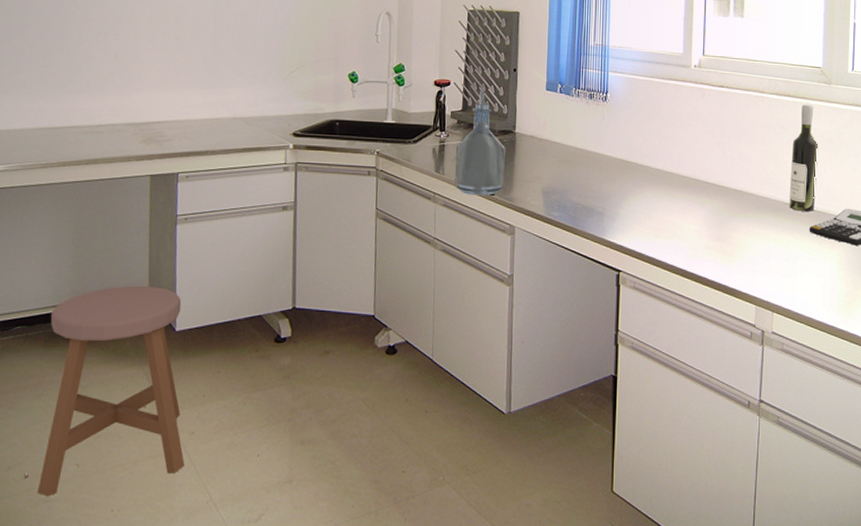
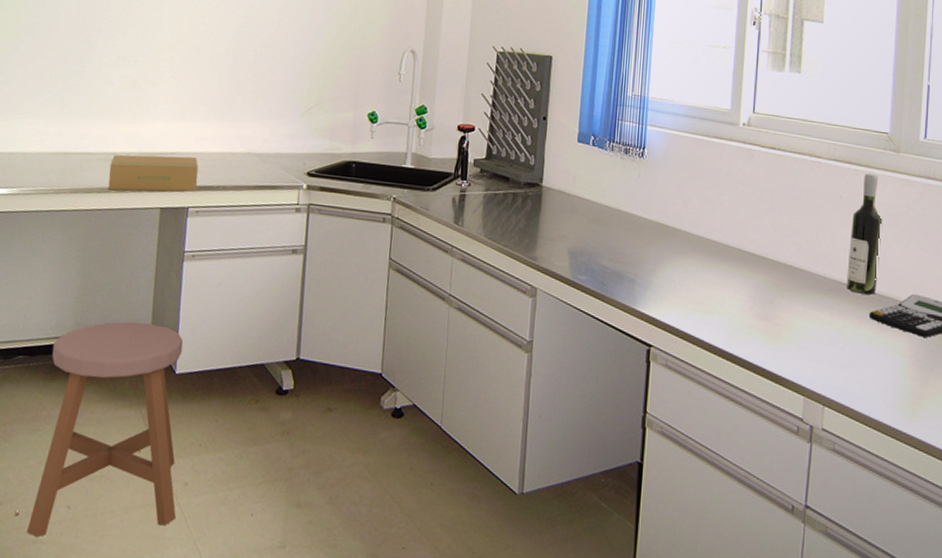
box: none [96,124,186,162] -> present [108,154,199,192]
bottle: present [455,89,505,196] -> none [474,136,531,253]

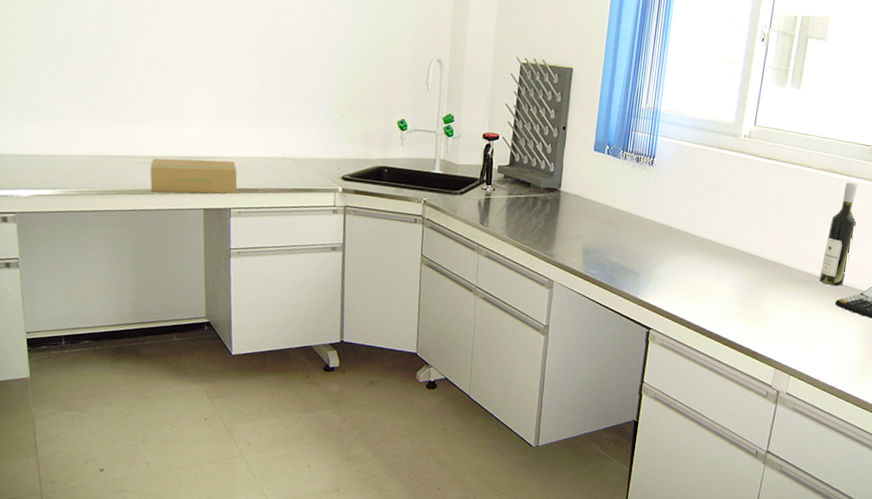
stool: present [27,322,184,538] -> none [113,311,243,488]

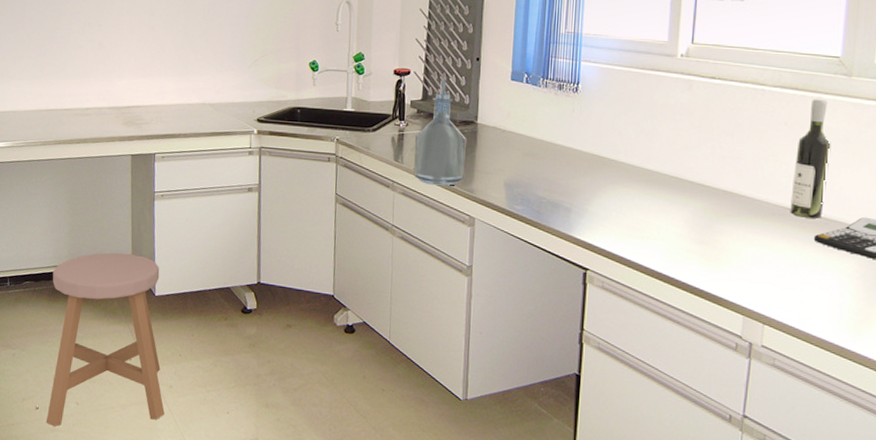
stool: none [113,311,243,488] -> present [46,252,165,427]
box: present [150,158,237,194] -> none [85,109,161,141]
bottle: none [498,145,549,250] -> present [414,78,466,187]

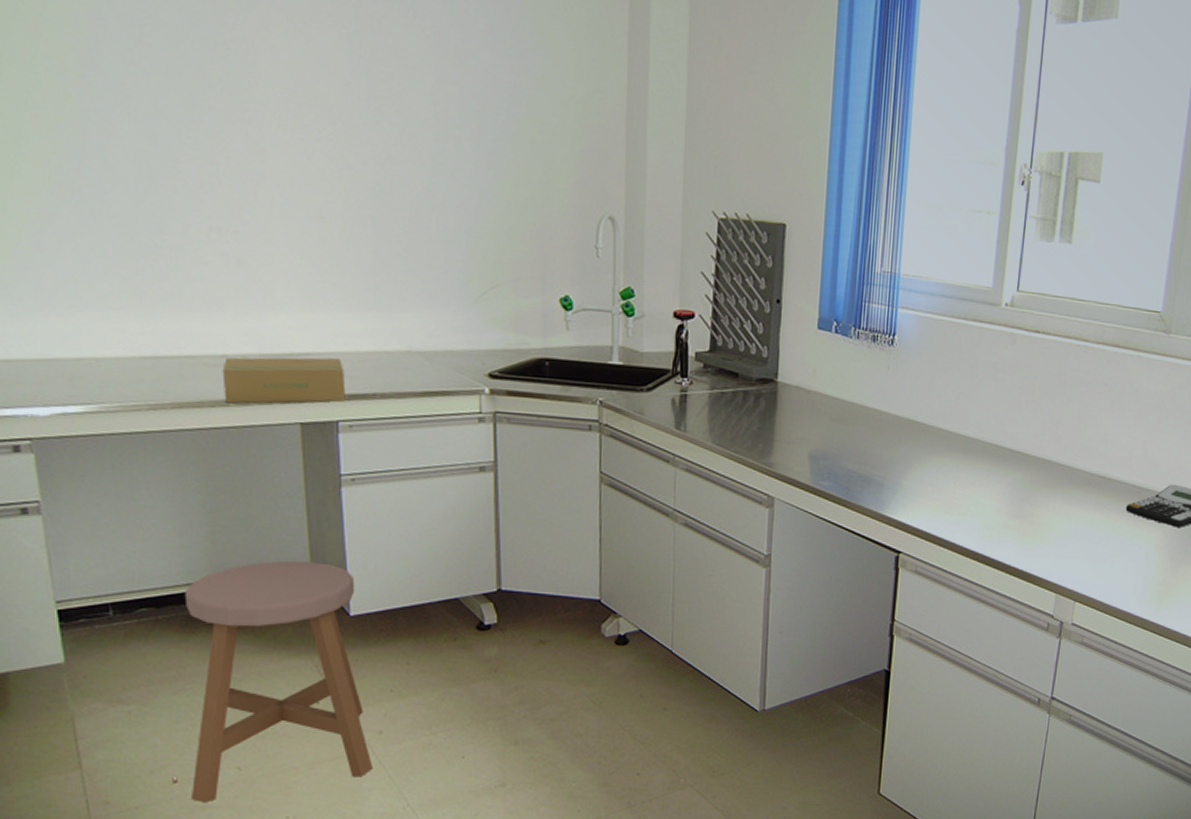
box: none [85,109,161,141] -> present [222,357,346,404]
bottle: present [414,78,466,187] -> none [700,324,764,460]
bottle: present [790,99,831,218] -> none [1105,357,1147,487]

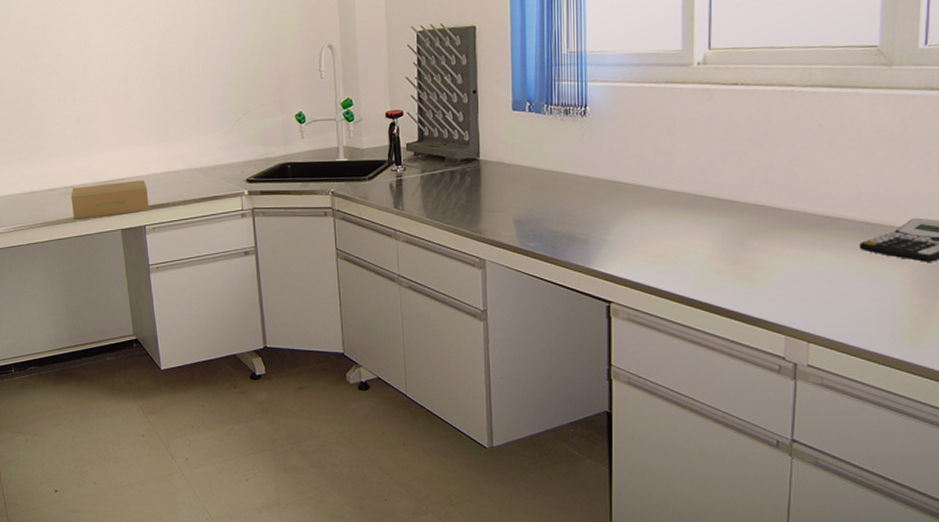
stool: present [184,560,373,803] -> none [55,329,183,508]

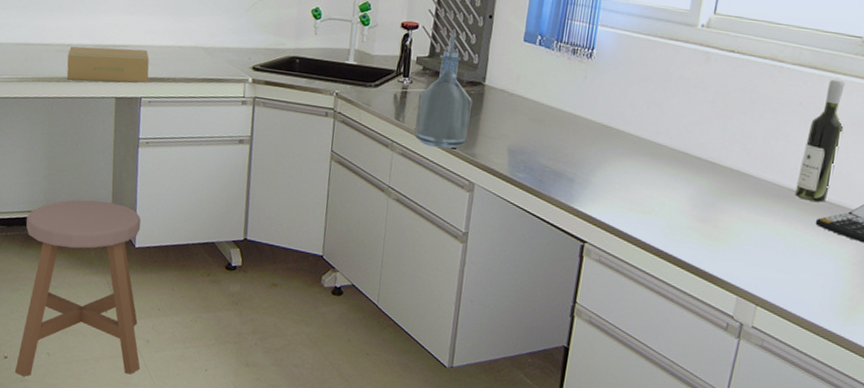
stool: none [55,329,183,508] -> present [15,200,141,377]
bottle: none [414,116,470,231] -> present [414,35,472,149]
bottle: none [831,94,873,225] -> present [795,79,845,202]

